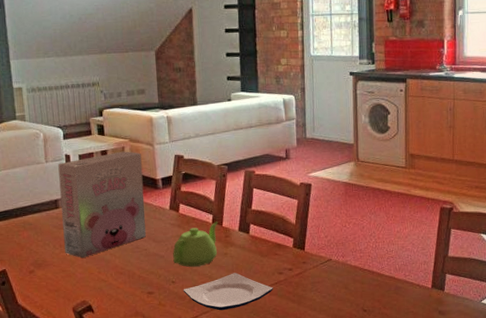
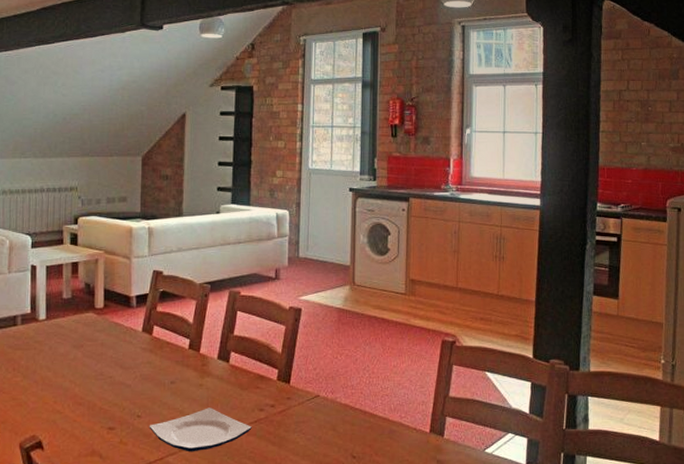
cereal box: present [58,151,146,258] -> none [18,264,116,384]
teapot: present [173,221,218,267] -> none [141,347,195,399]

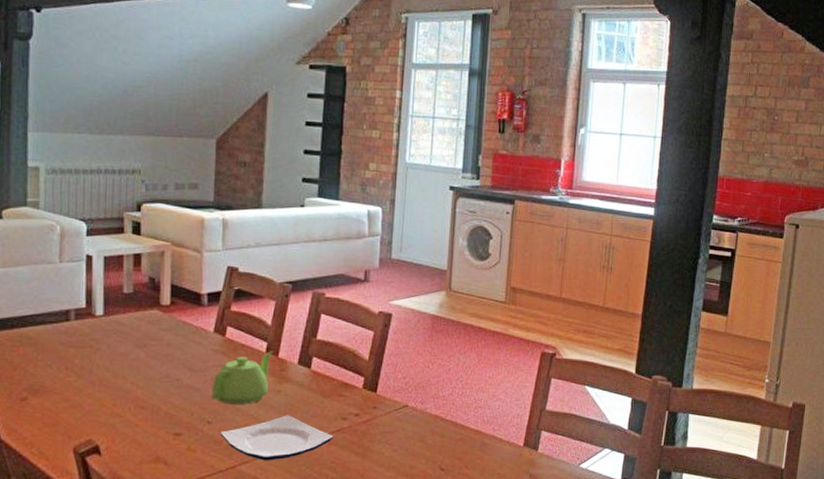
teapot: none [141,347,195,399] -> present [212,350,273,404]

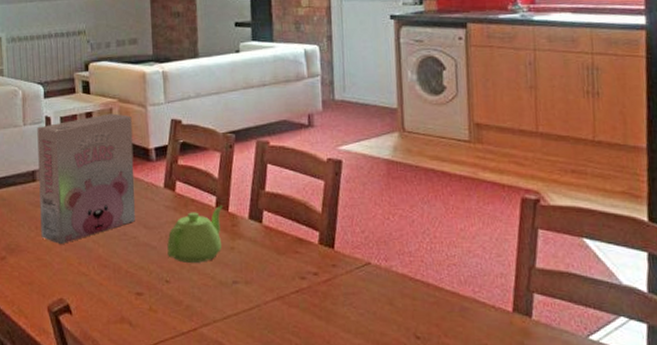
cereal box: none [71,256,185,385] -> present [37,113,136,244]
plate: present [220,415,334,461] -> none [179,274,293,324]

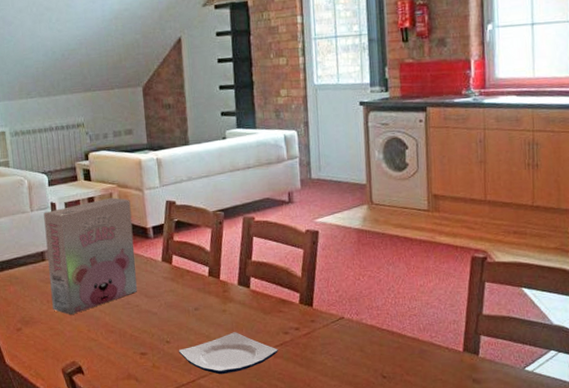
teapot: present [167,205,223,263] -> none [166,274,215,325]
plate: none [179,274,293,324] -> present [178,332,278,375]

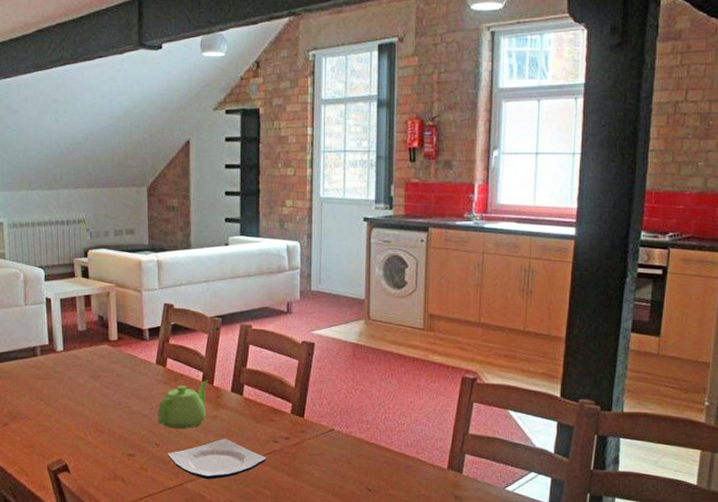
cereal box: present [43,197,137,315] -> none [38,297,130,412]
teapot: none [166,274,215,325] -> present [158,379,209,429]

